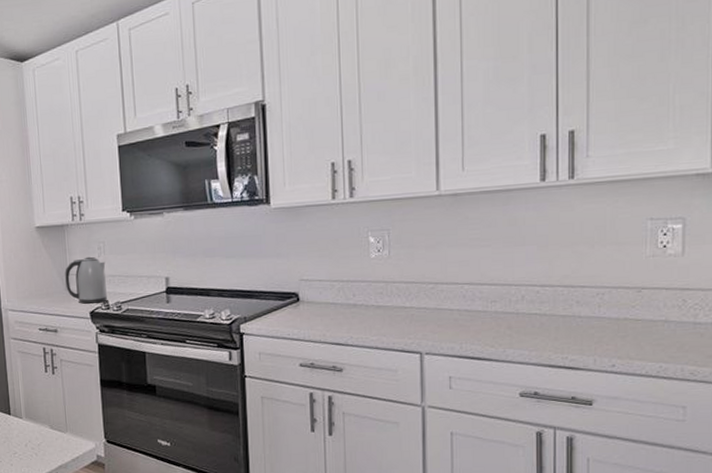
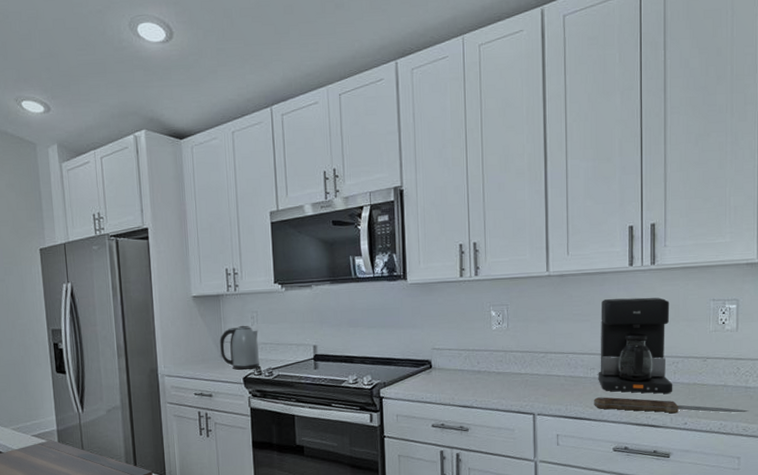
knife: none [495,334,699,354] -> present [594,397,749,414]
coffee maker: none [501,217,597,331] -> present [598,297,673,394]

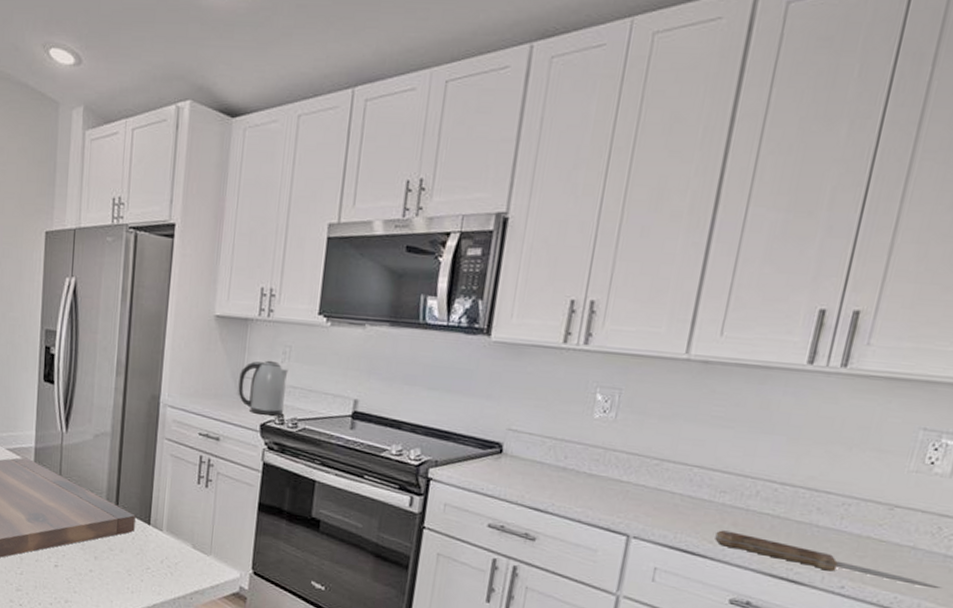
coffee maker: present [598,297,673,394] -> none [728,403,858,544]

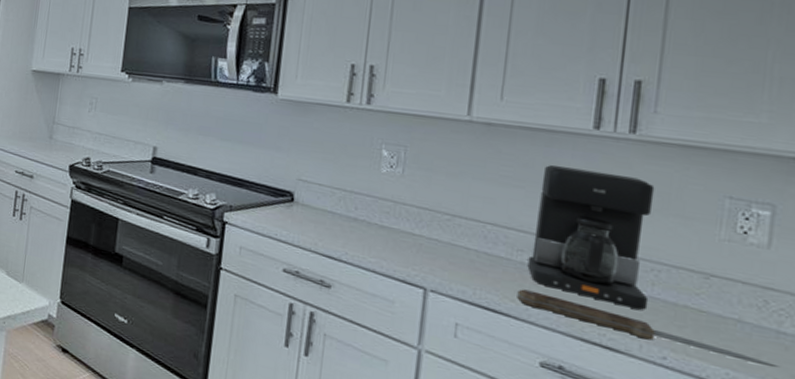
kettle: present [238,360,289,416] -> none [50,109,95,159]
coffee maker: none [728,403,858,544] -> present [527,165,655,310]

